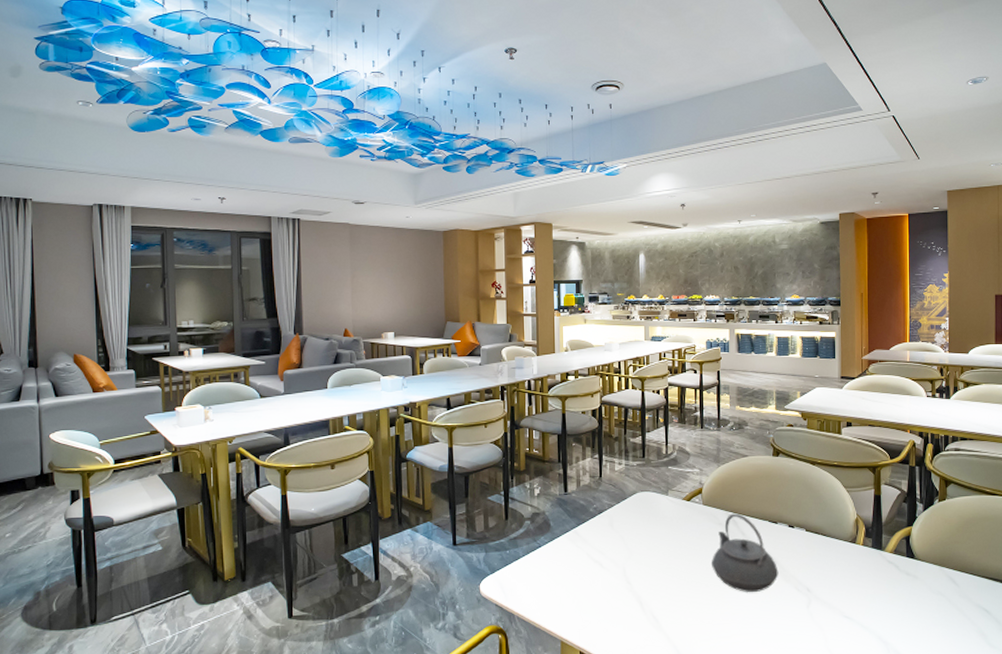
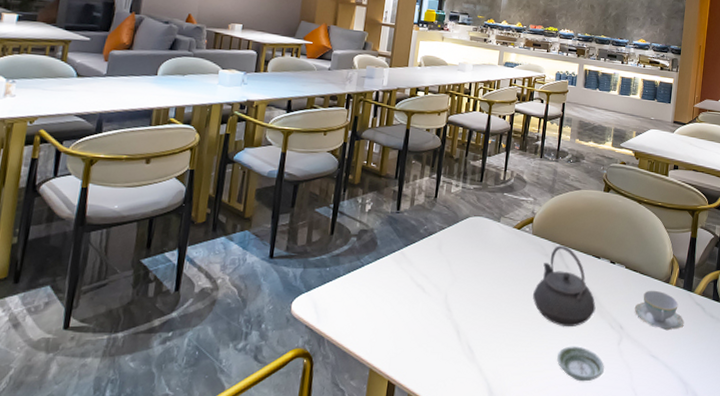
saucer: none [745,611,795,645] -> present [557,346,604,382]
teacup: none [820,551,877,591] -> present [634,290,684,331]

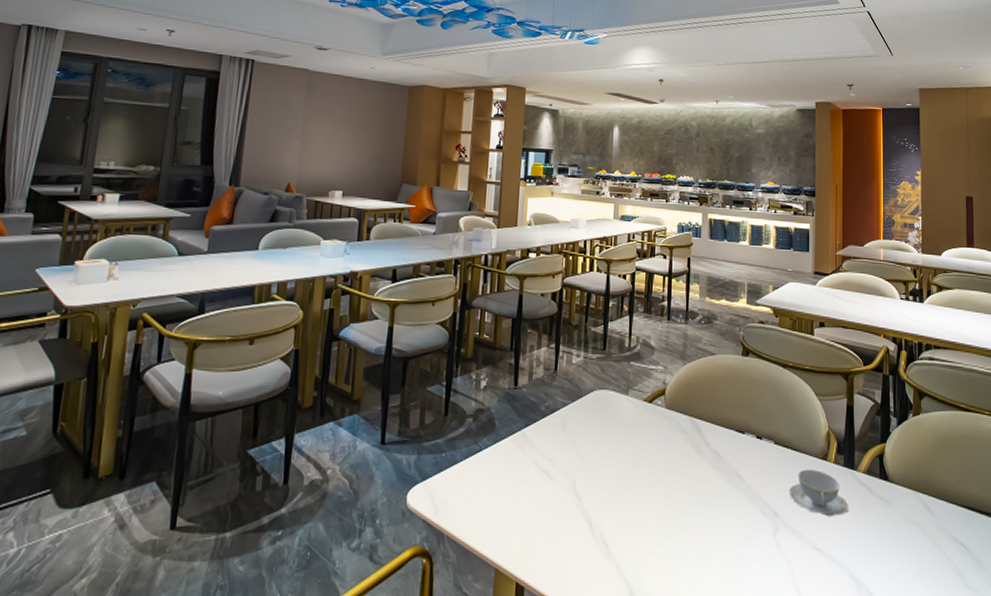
teapot: present [532,245,596,326] -> none [670,420,744,514]
saucer: present [557,346,604,382] -> none [705,538,760,580]

